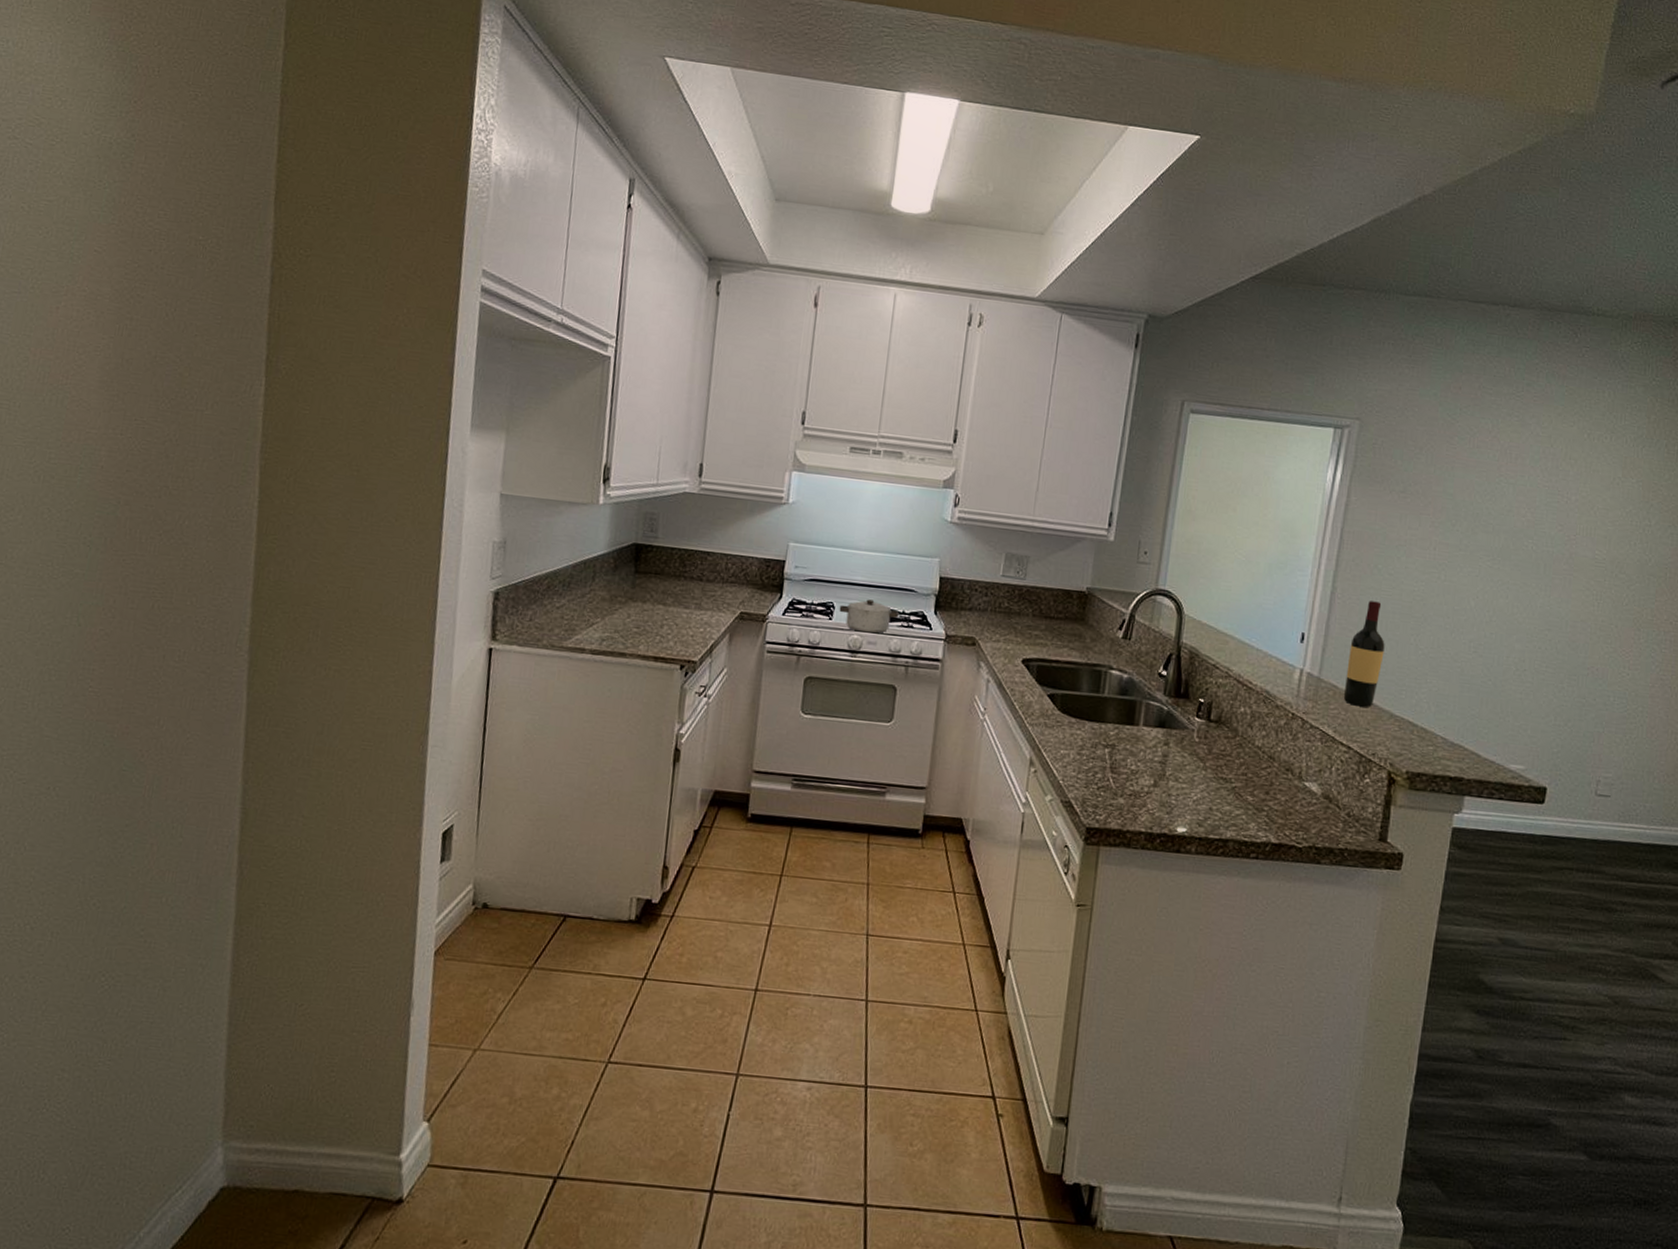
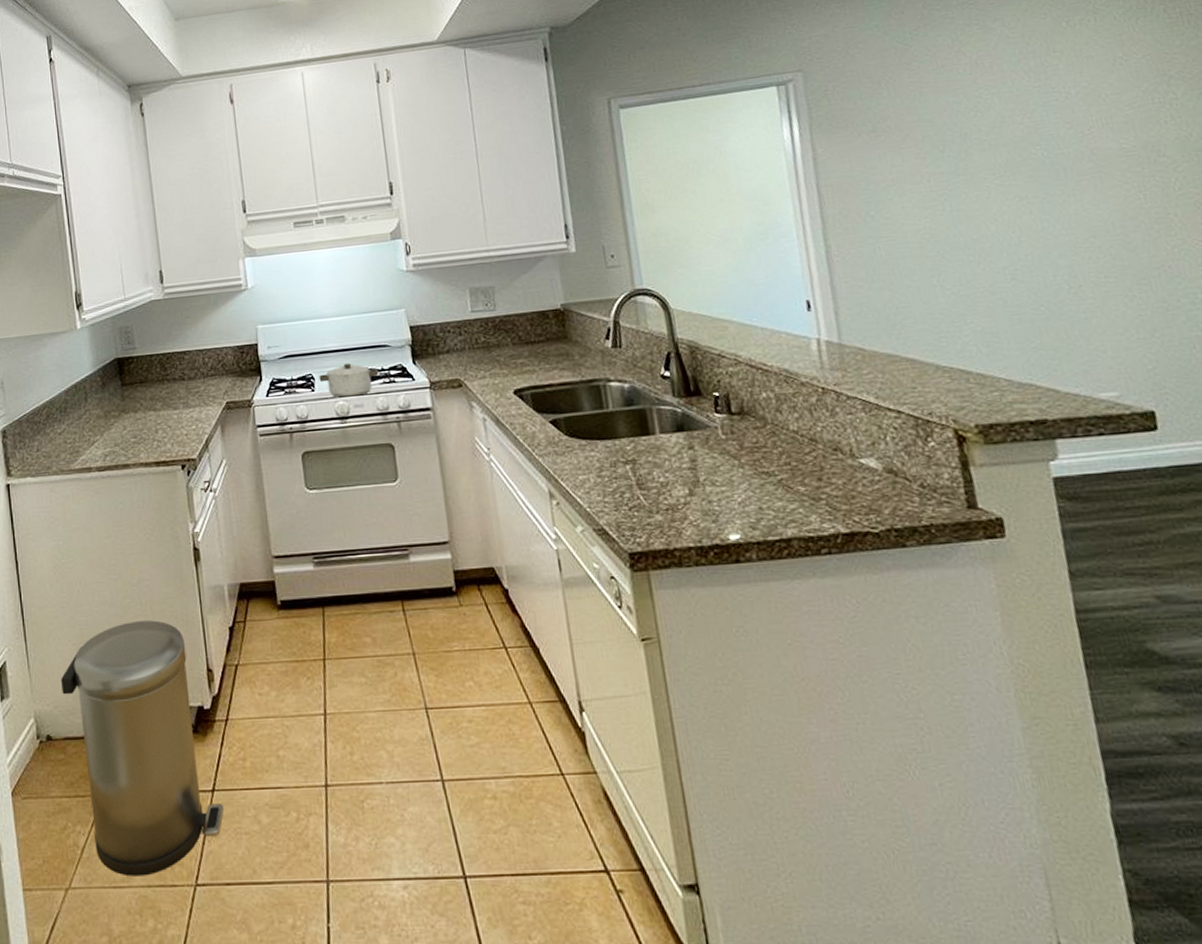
pedal bin: none [508,808,652,1048] -> present [61,620,225,877]
wine bottle: present [1343,601,1385,707] -> none [864,249,912,366]

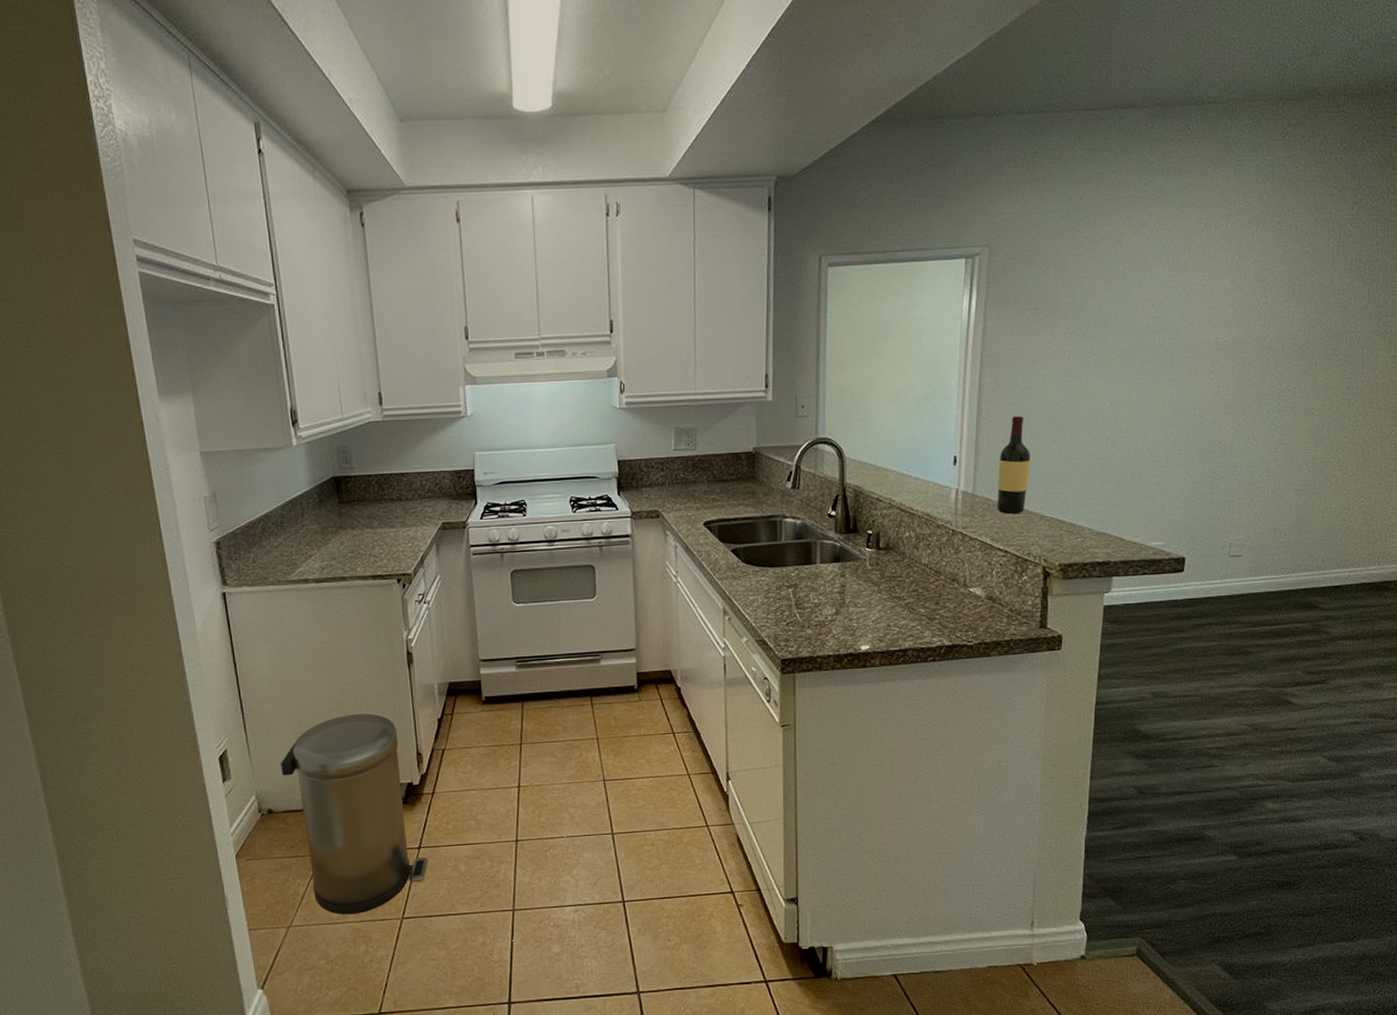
cooking pot: present [319,363,379,398] -> none [531,492,586,523]
wine bottle: none [864,249,912,366] -> present [997,416,1030,514]

